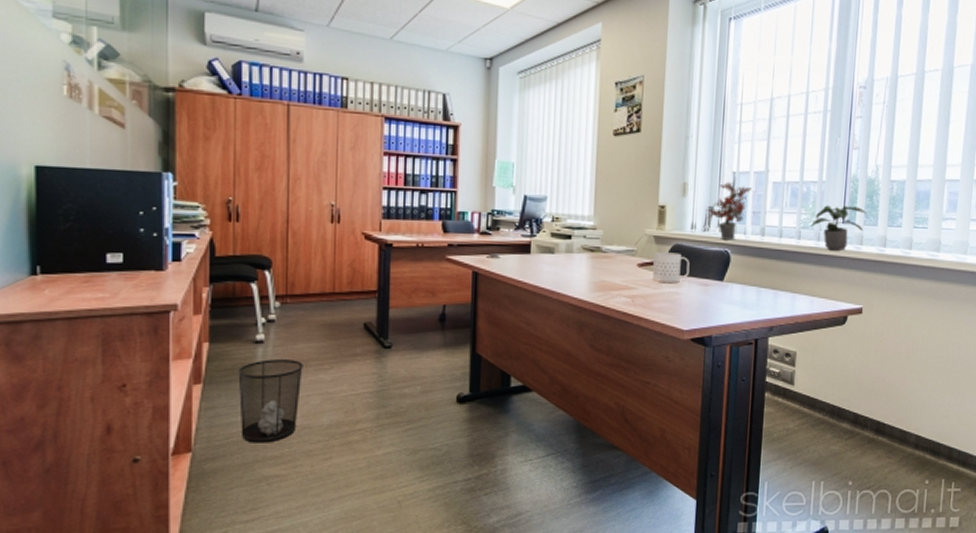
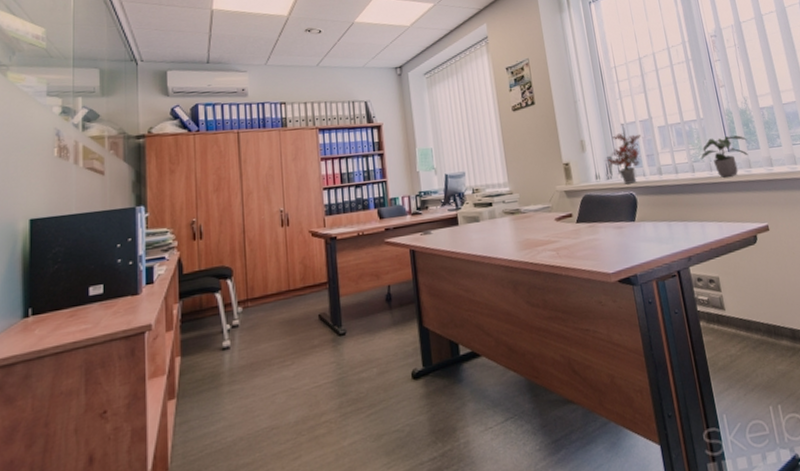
waste bin: present [238,359,303,443] -> none [208,361,267,453]
mug: present [652,252,690,284] -> none [568,202,603,233]

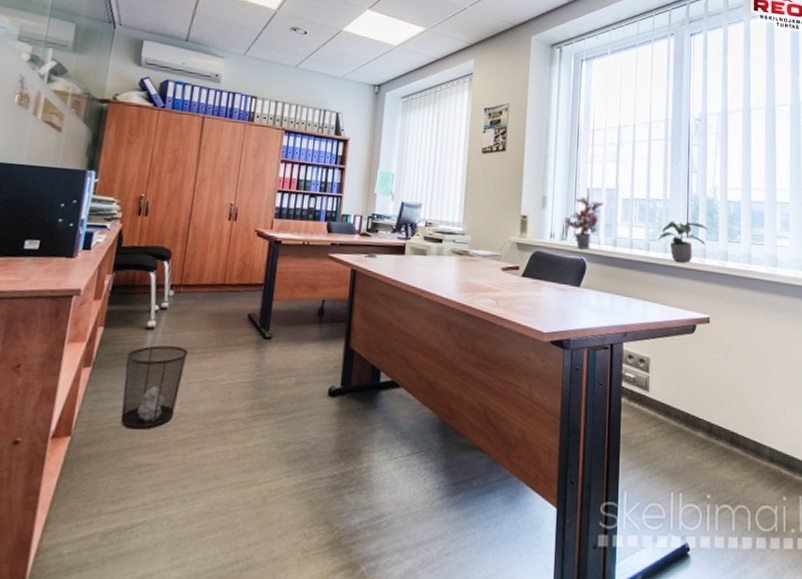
waste bin: none [208,361,267,453] -> present [120,345,188,430]

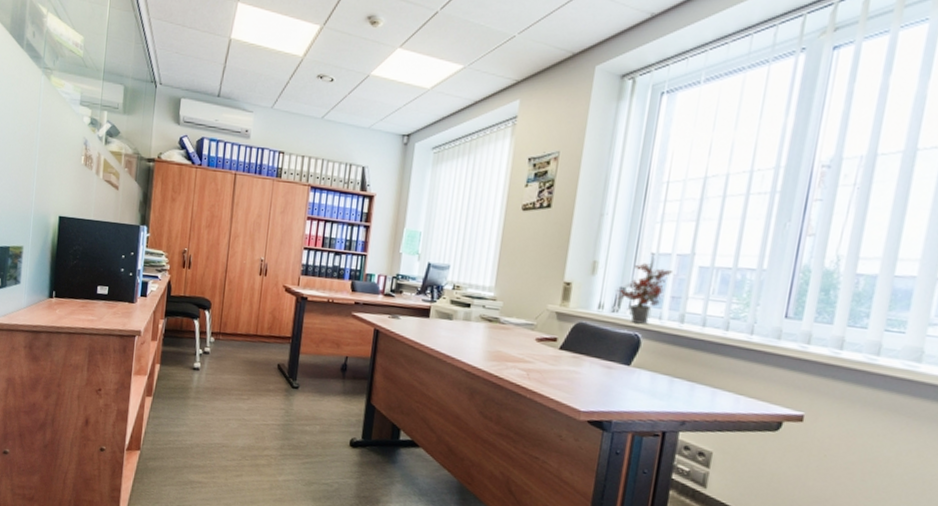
waste bin: present [120,345,188,430] -> none [176,384,227,454]
potted plant: present [658,221,708,263] -> none [743,296,820,348]

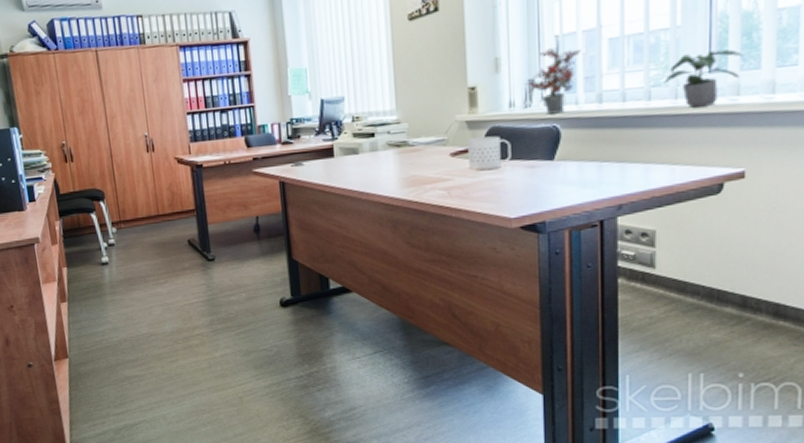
mug: none [551,328,594,362] -> present [468,135,511,171]
potted plant: none [743,296,820,348] -> present [664,49,744,108]

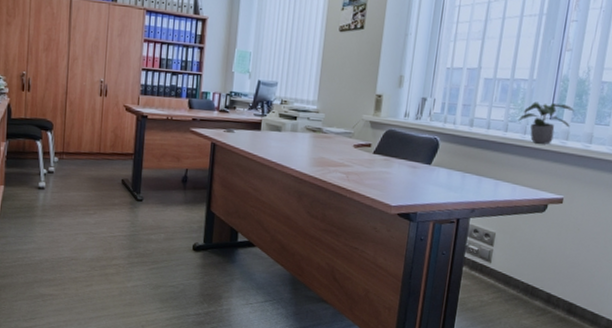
mug: present [468,135,511,171] -> none [366,135,401,164]
potted plant: present [525,34,582,115] -> none [419,66,465,129]

